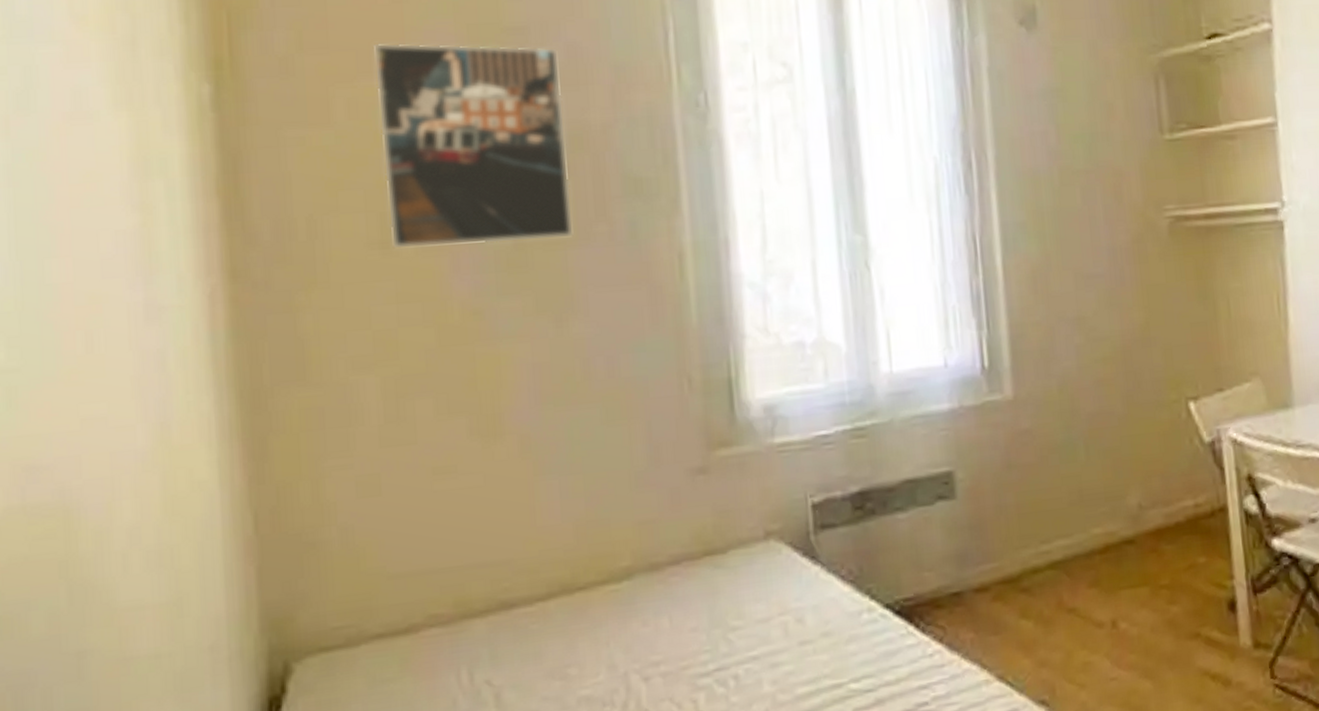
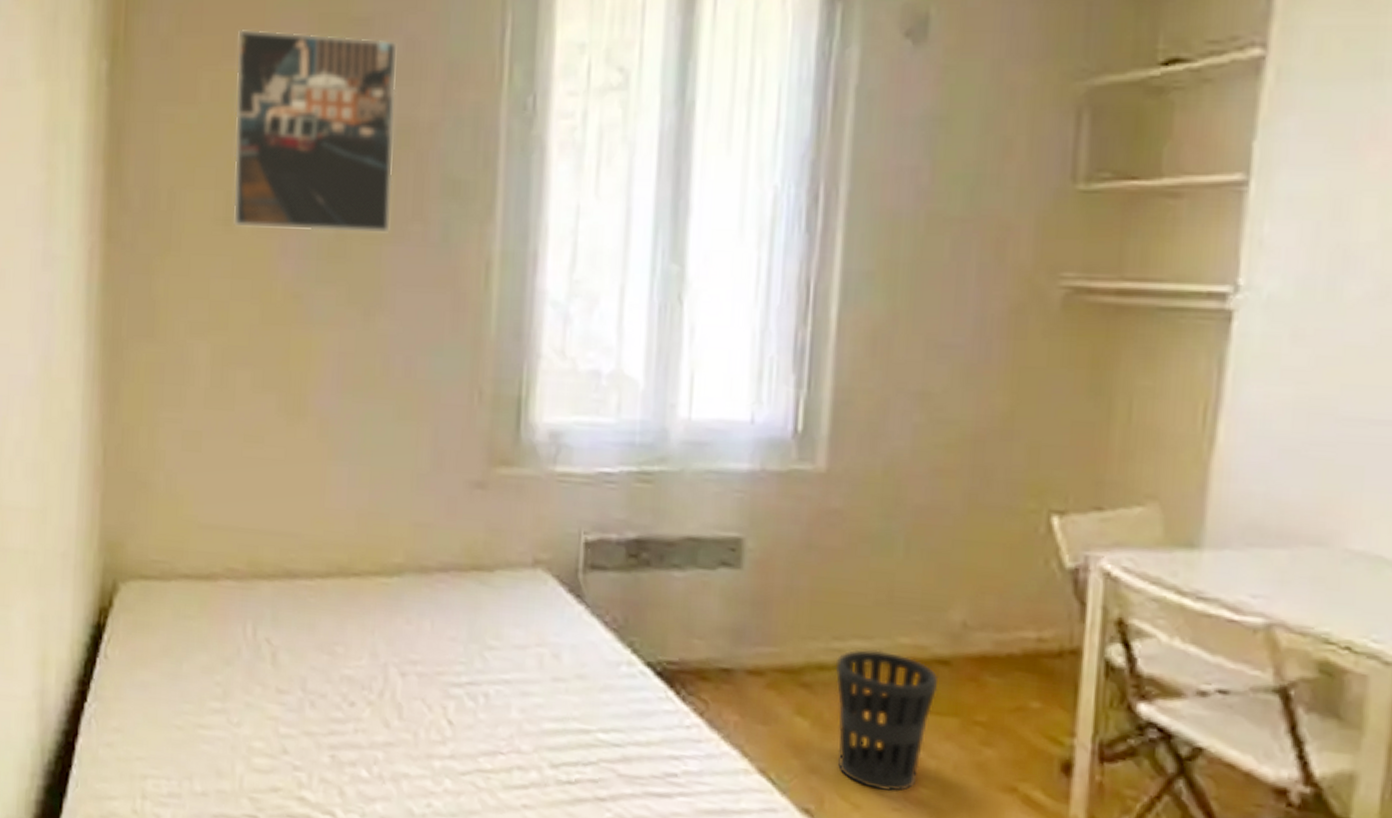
wastebasket: none [1046,543,1129,667] -> present [835,649,939,792]

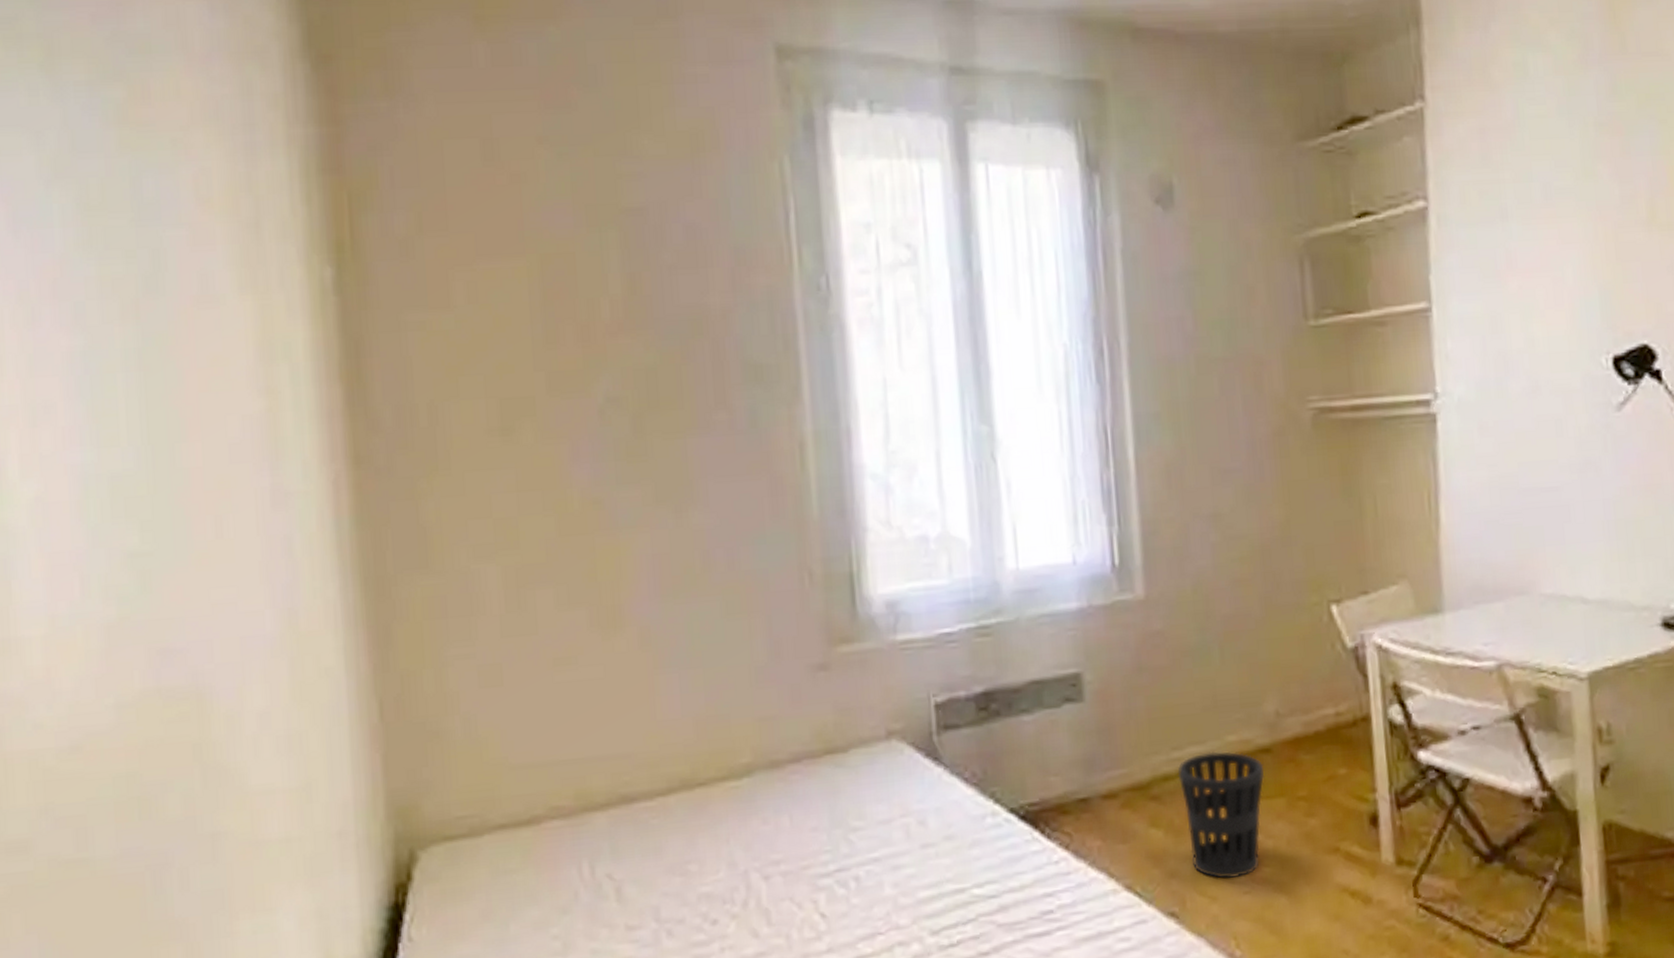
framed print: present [232,28,399,235] -> none [491,224,694,437]

